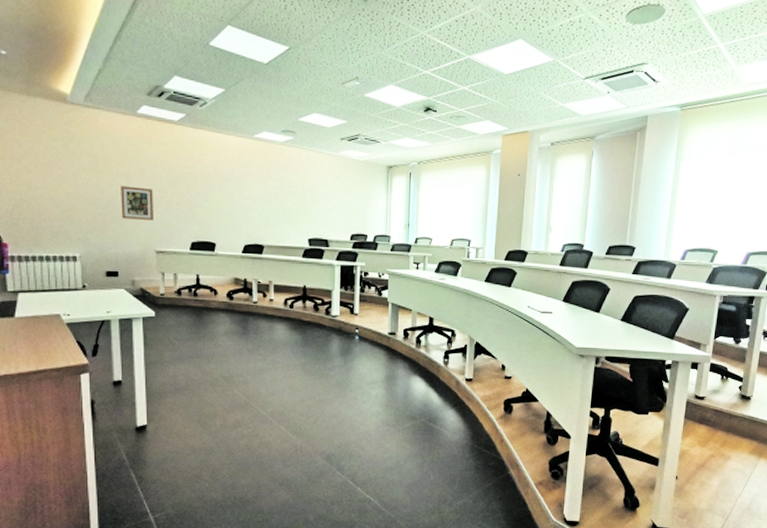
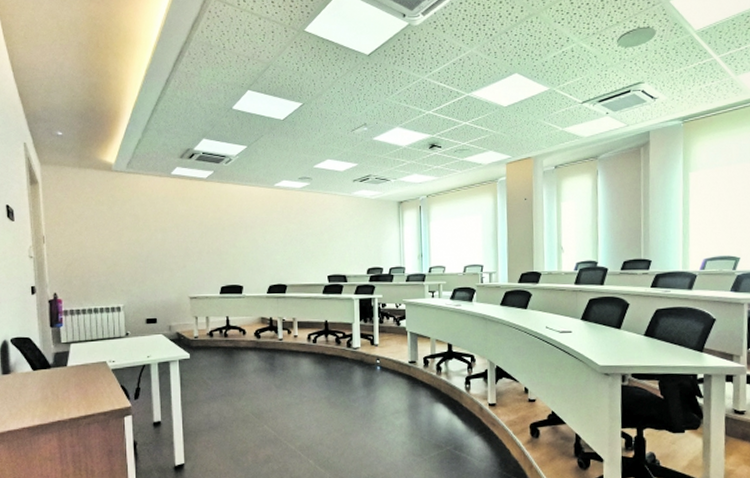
wall art: present [121,186,153,220] -> none [158,240,187,270]

